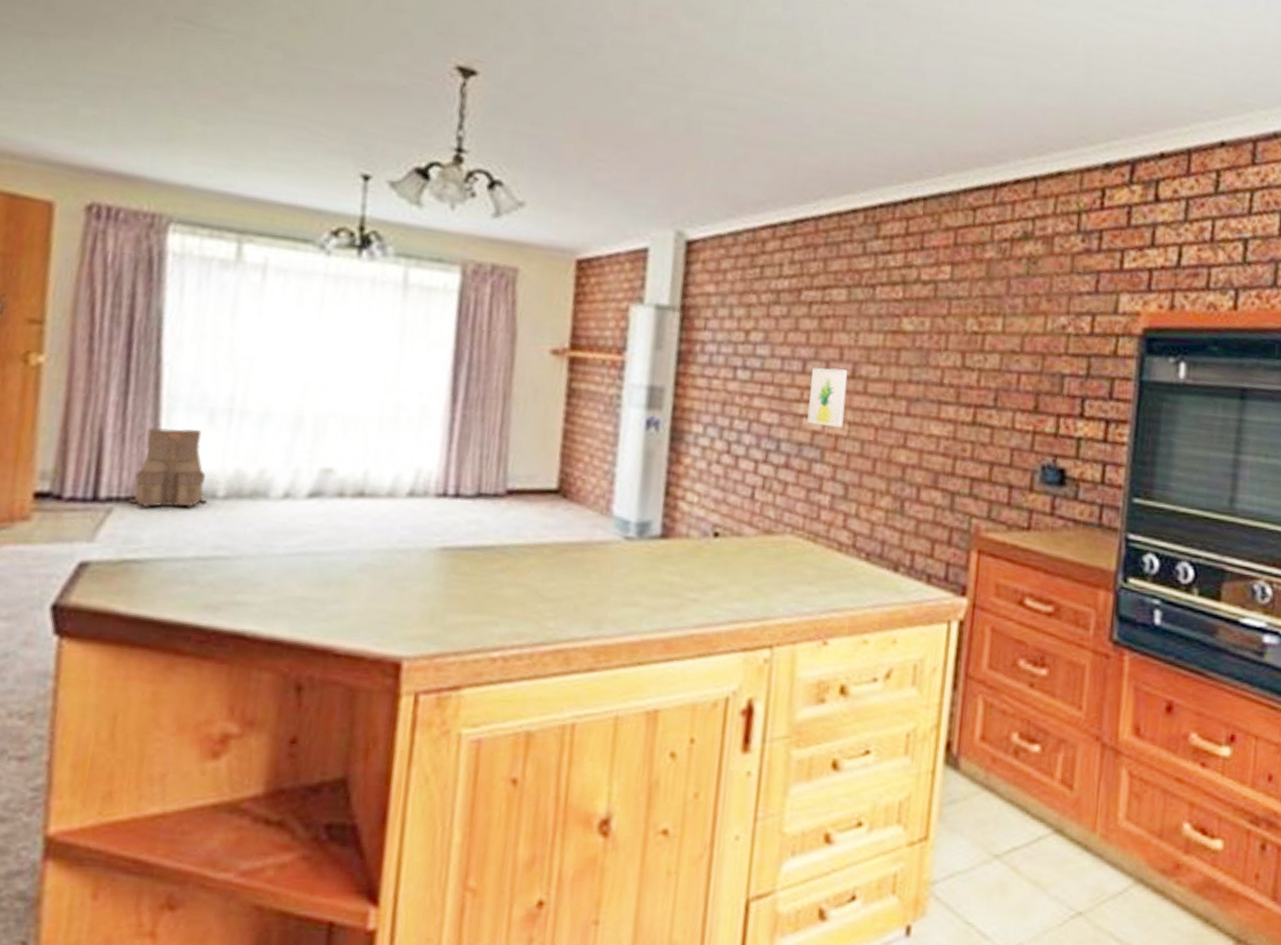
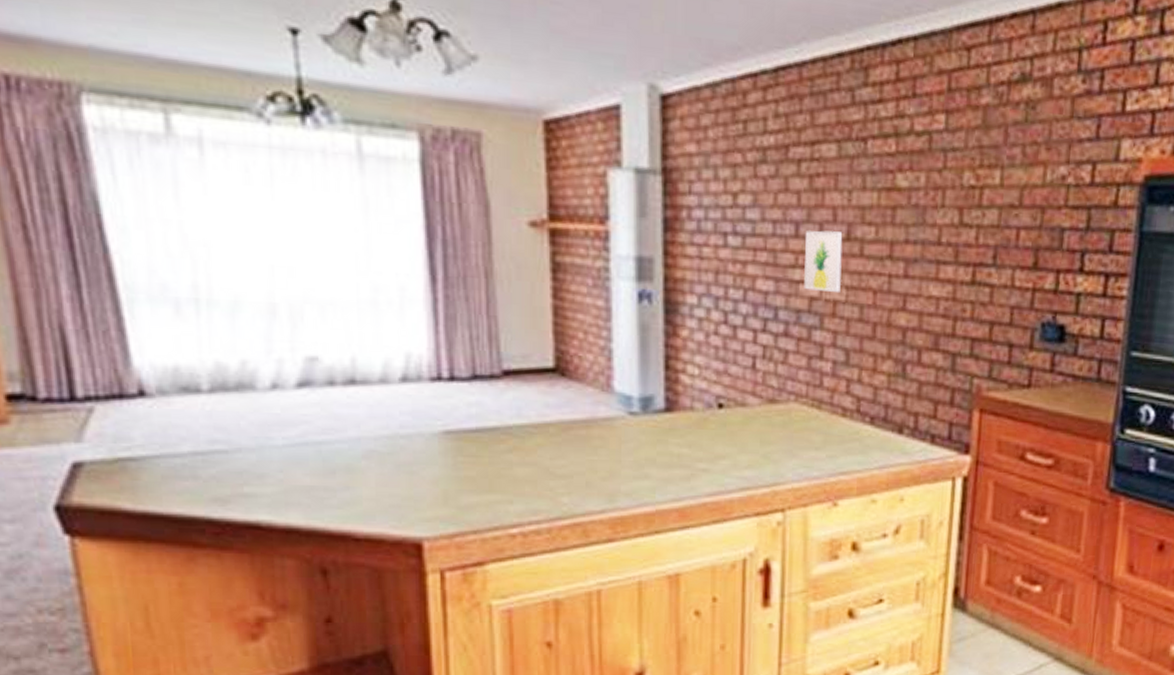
backpack: present [128,427,208,508] -> none [108,321,193,406]

